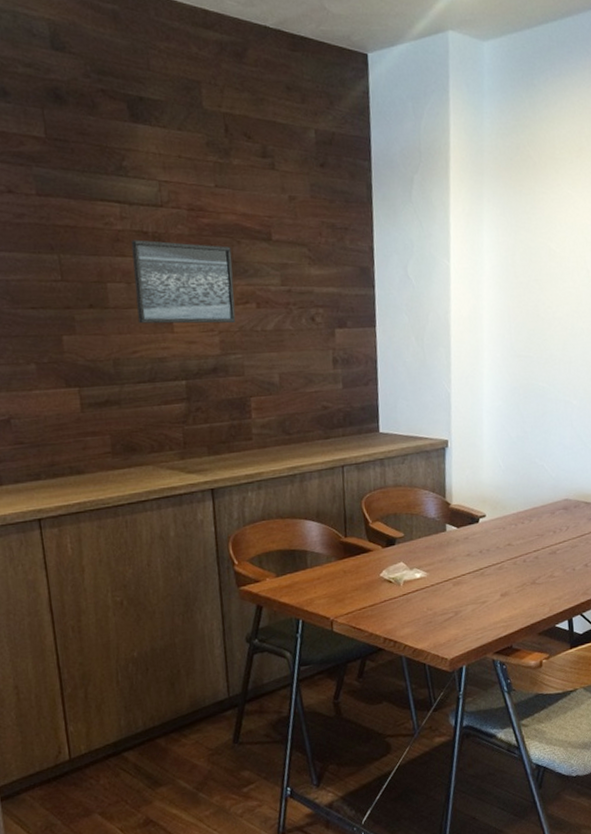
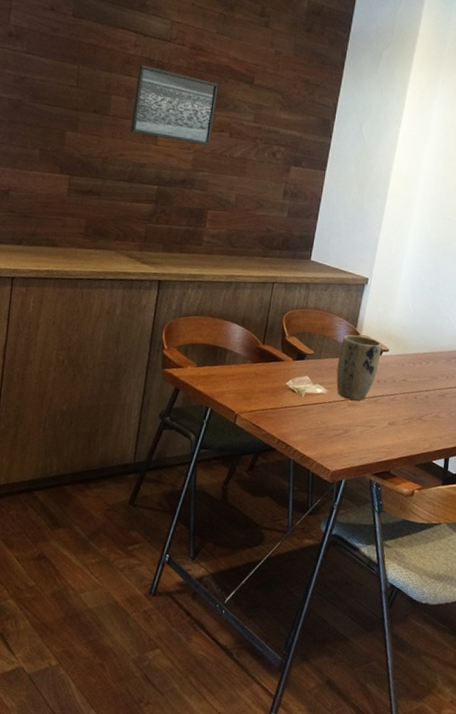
plant pot: none [432,505,478,579] -> present [336,335,382,401]

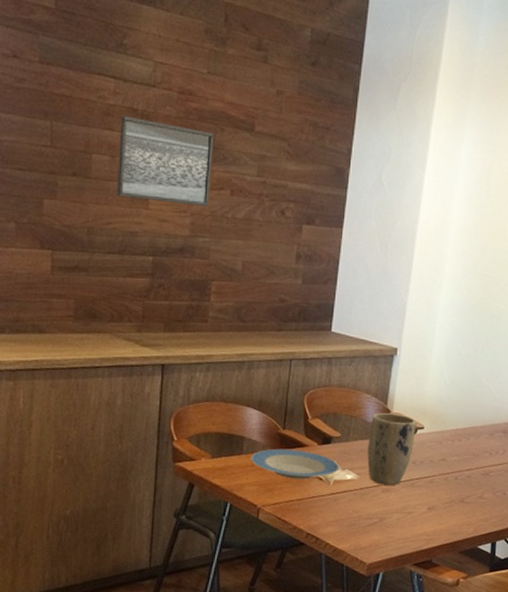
plate: none [232,361,311,391] -> present [251,448,339,480]

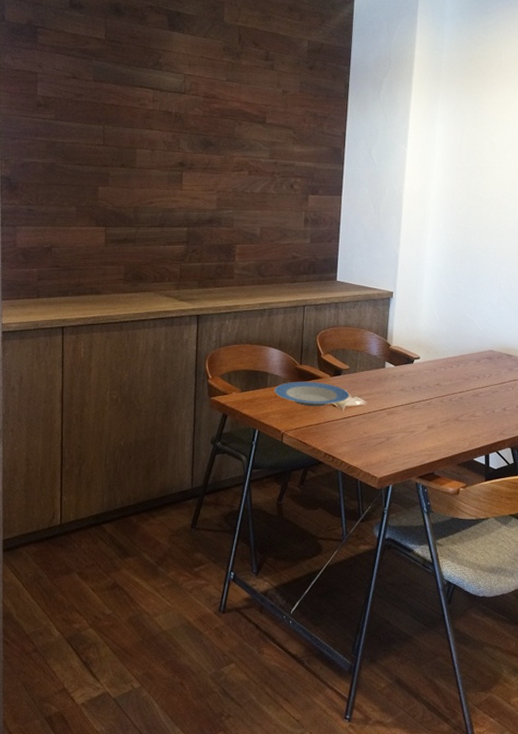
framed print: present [116,115,214,208] -> none [156,117,233,186]
plant pot: present [367,413,416,485] -> none [373,347,413,408]

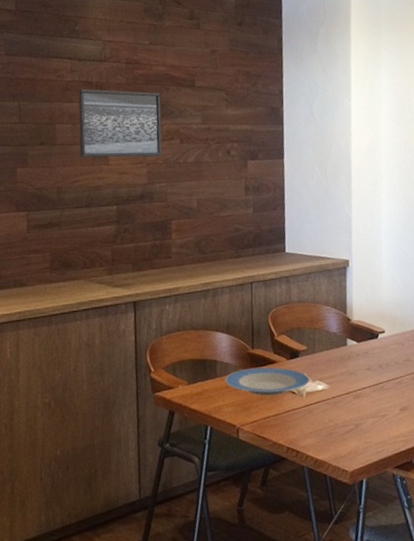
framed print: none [156,117,233,186] -> present [78,88,162,158]

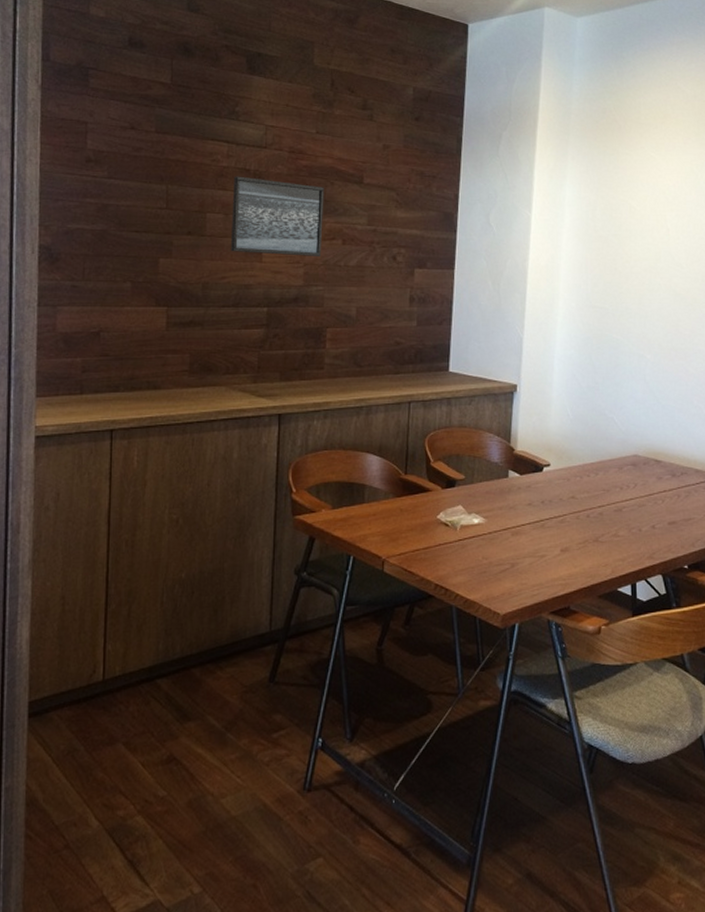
plate: present [225,367,310,396] -> none [373,495,465,527]

